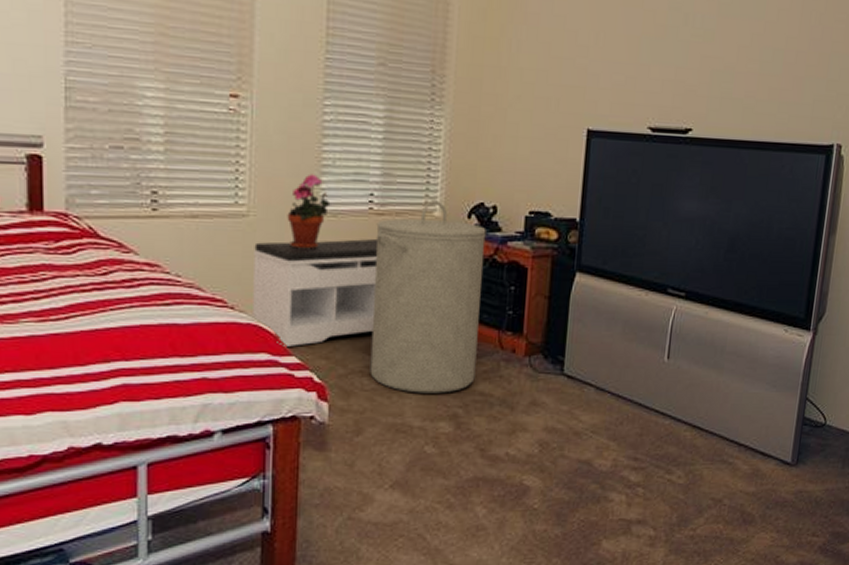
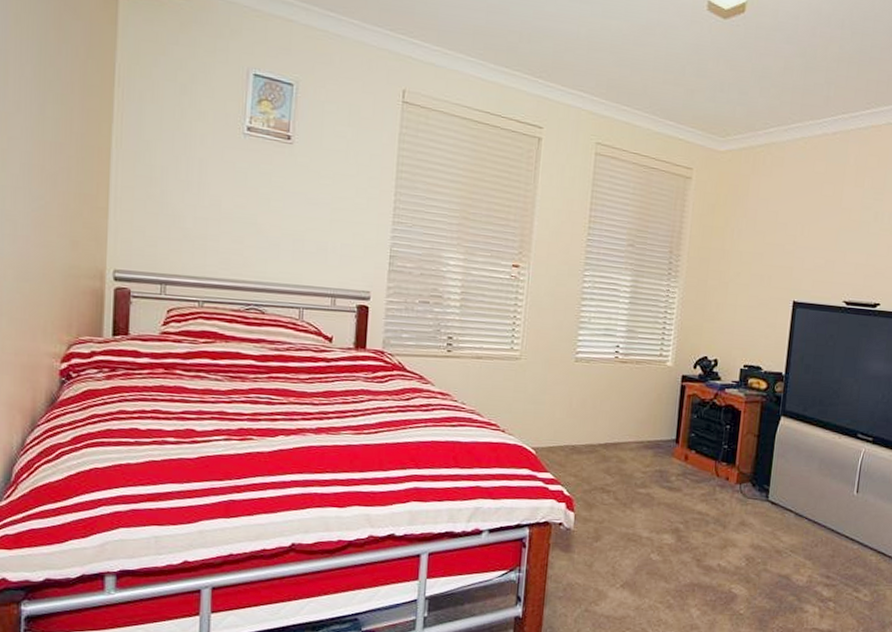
bench: present [253,239,379,347] -> none [519,380,622,465]
potted plant: present [287,174,331,249] -> none [550,328,585,388]
laundry hamper: present [370,200,486,393] -> none [609,353,708,511]

